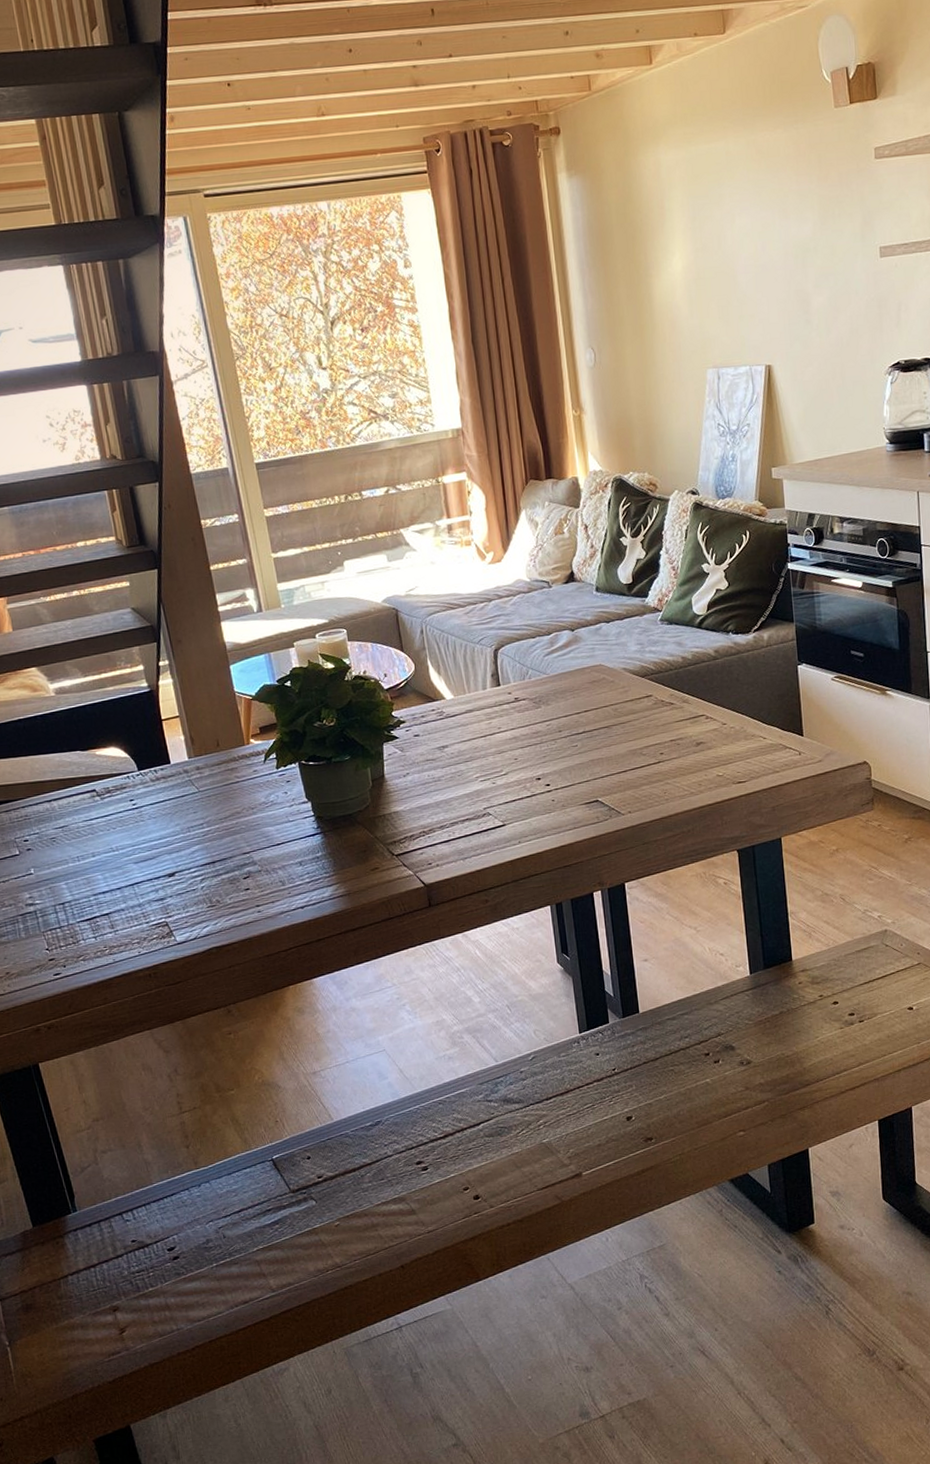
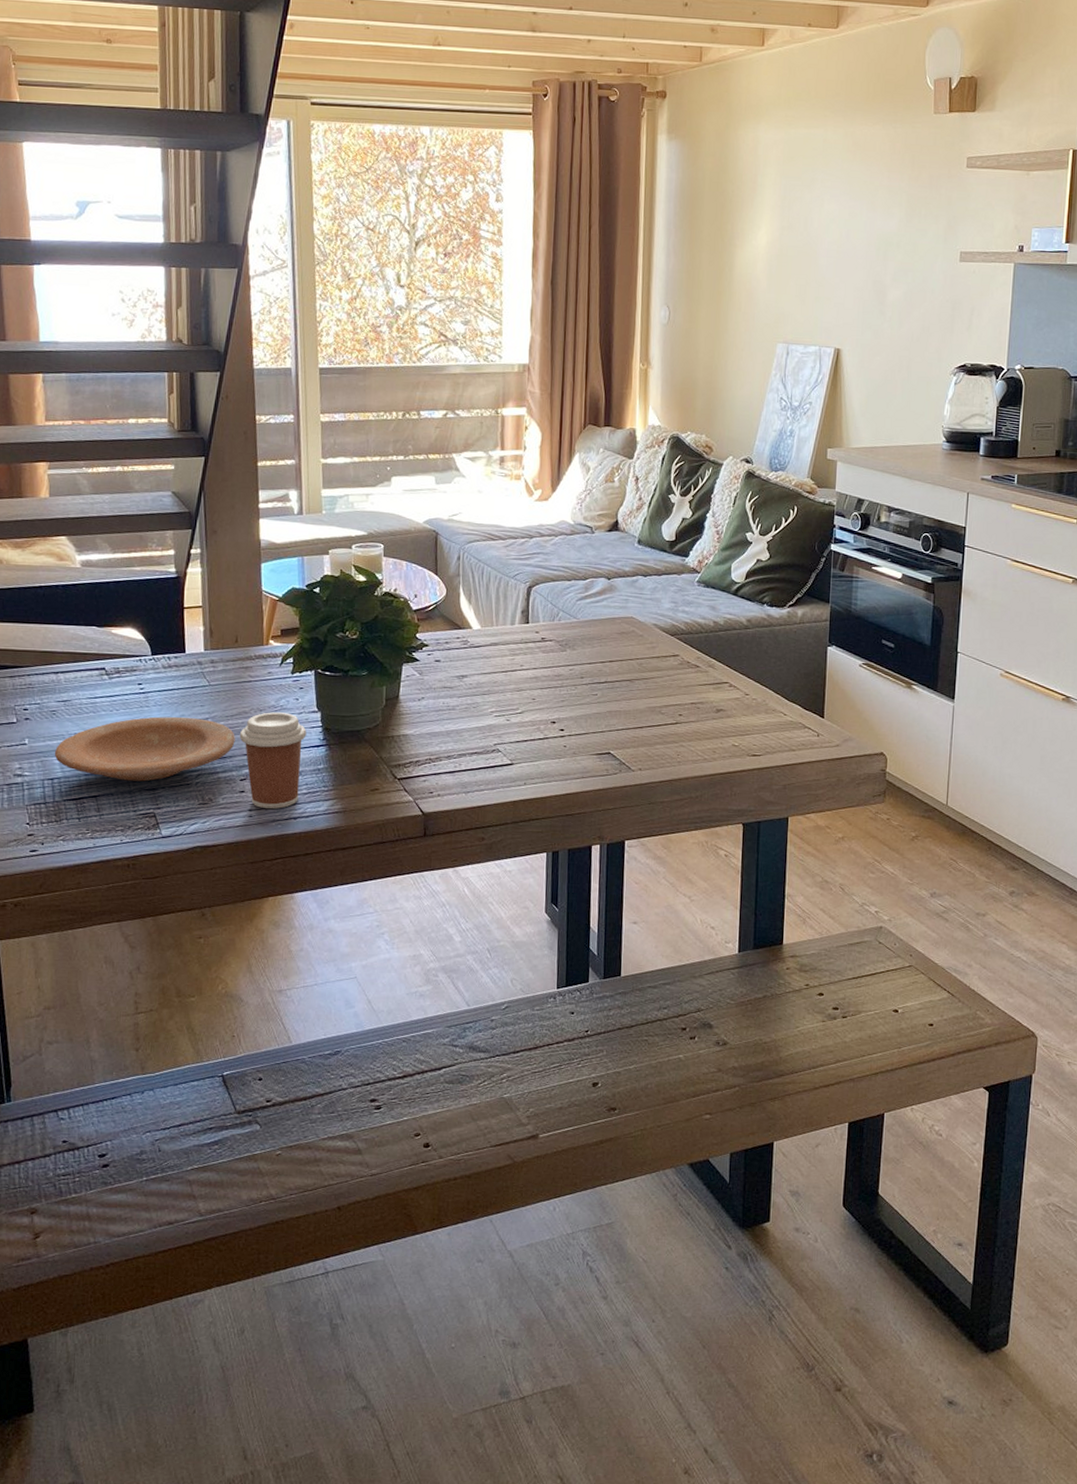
plate: none [60,825,233,895] -> present [54,717,235,782]
coffee cup: none [235,807,303,903] -> present [239,712,307,809]

